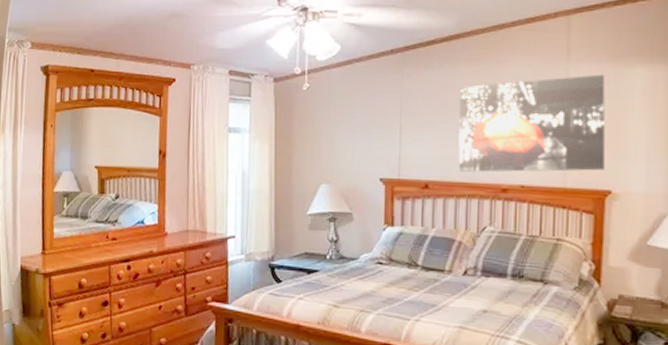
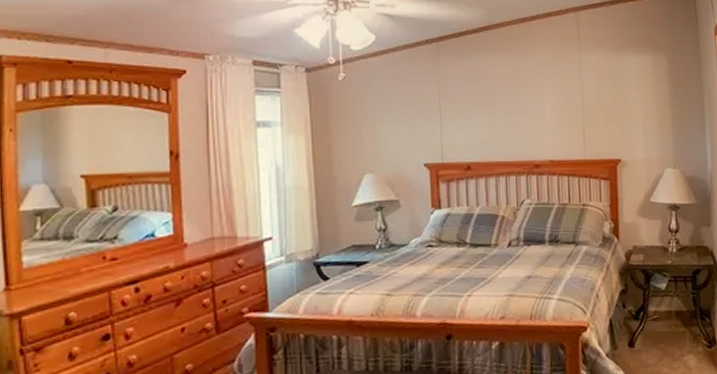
wall art: present [458,74,606,172] -> none [491,62,615,152]

